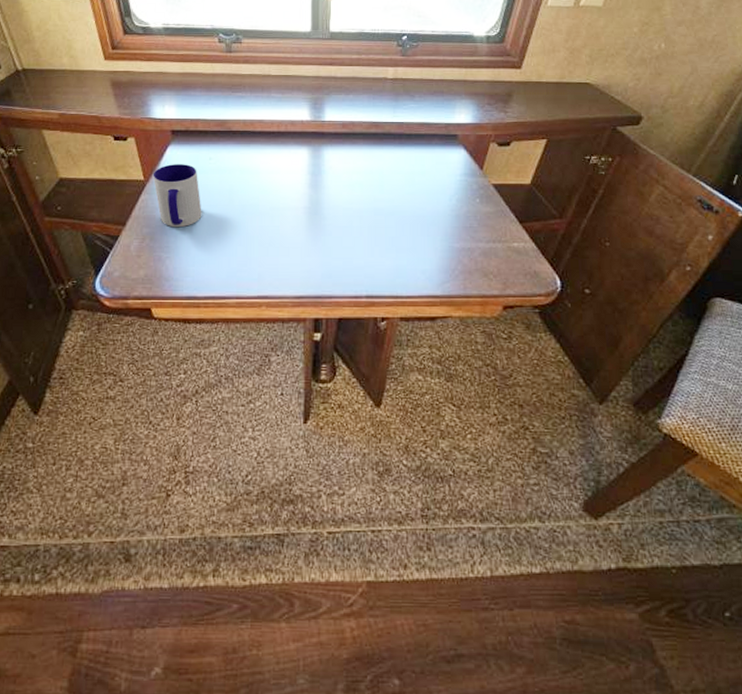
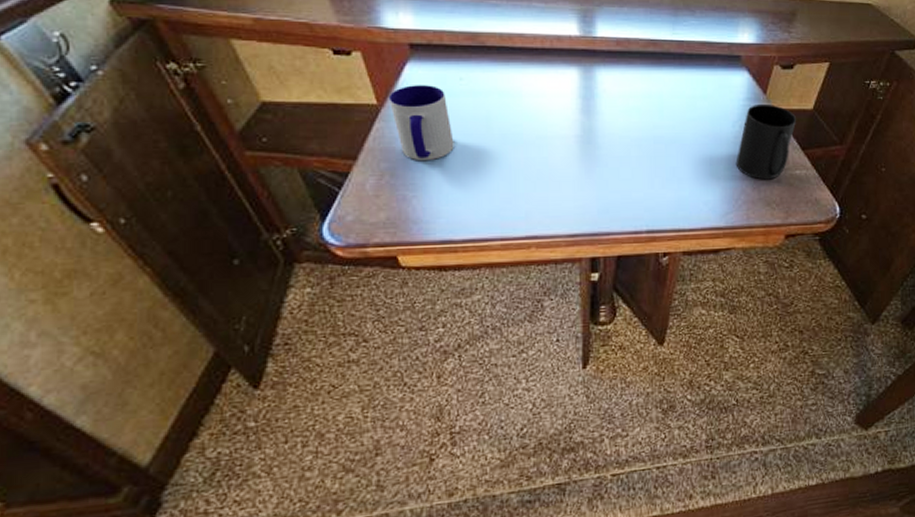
mug: none [452,178,514,251] -> present [735,103,797,180]

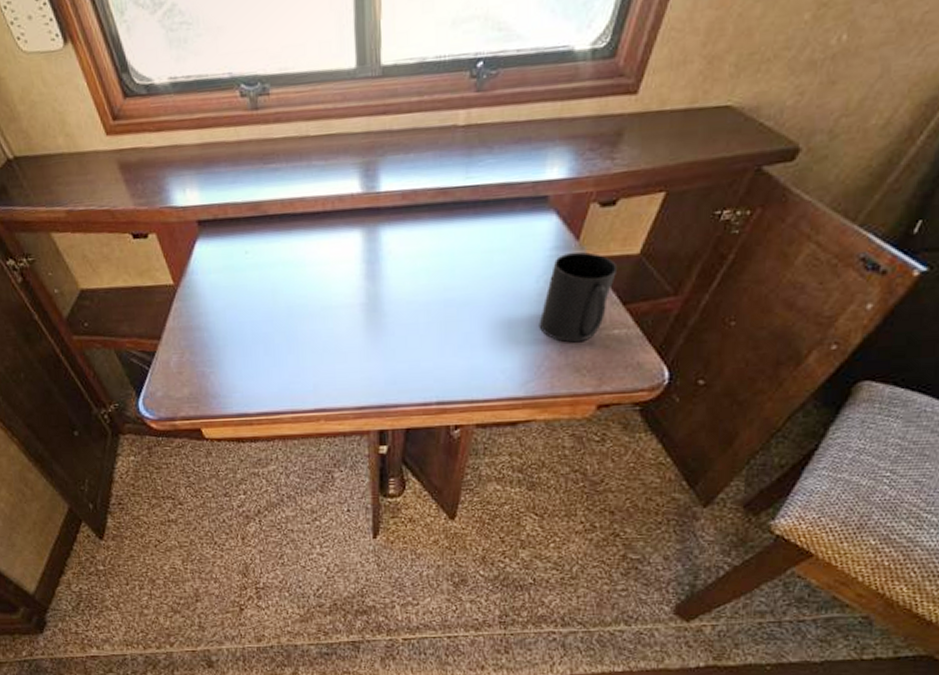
mug: present [388,85,454,161] -> none [182,261,244,338]

